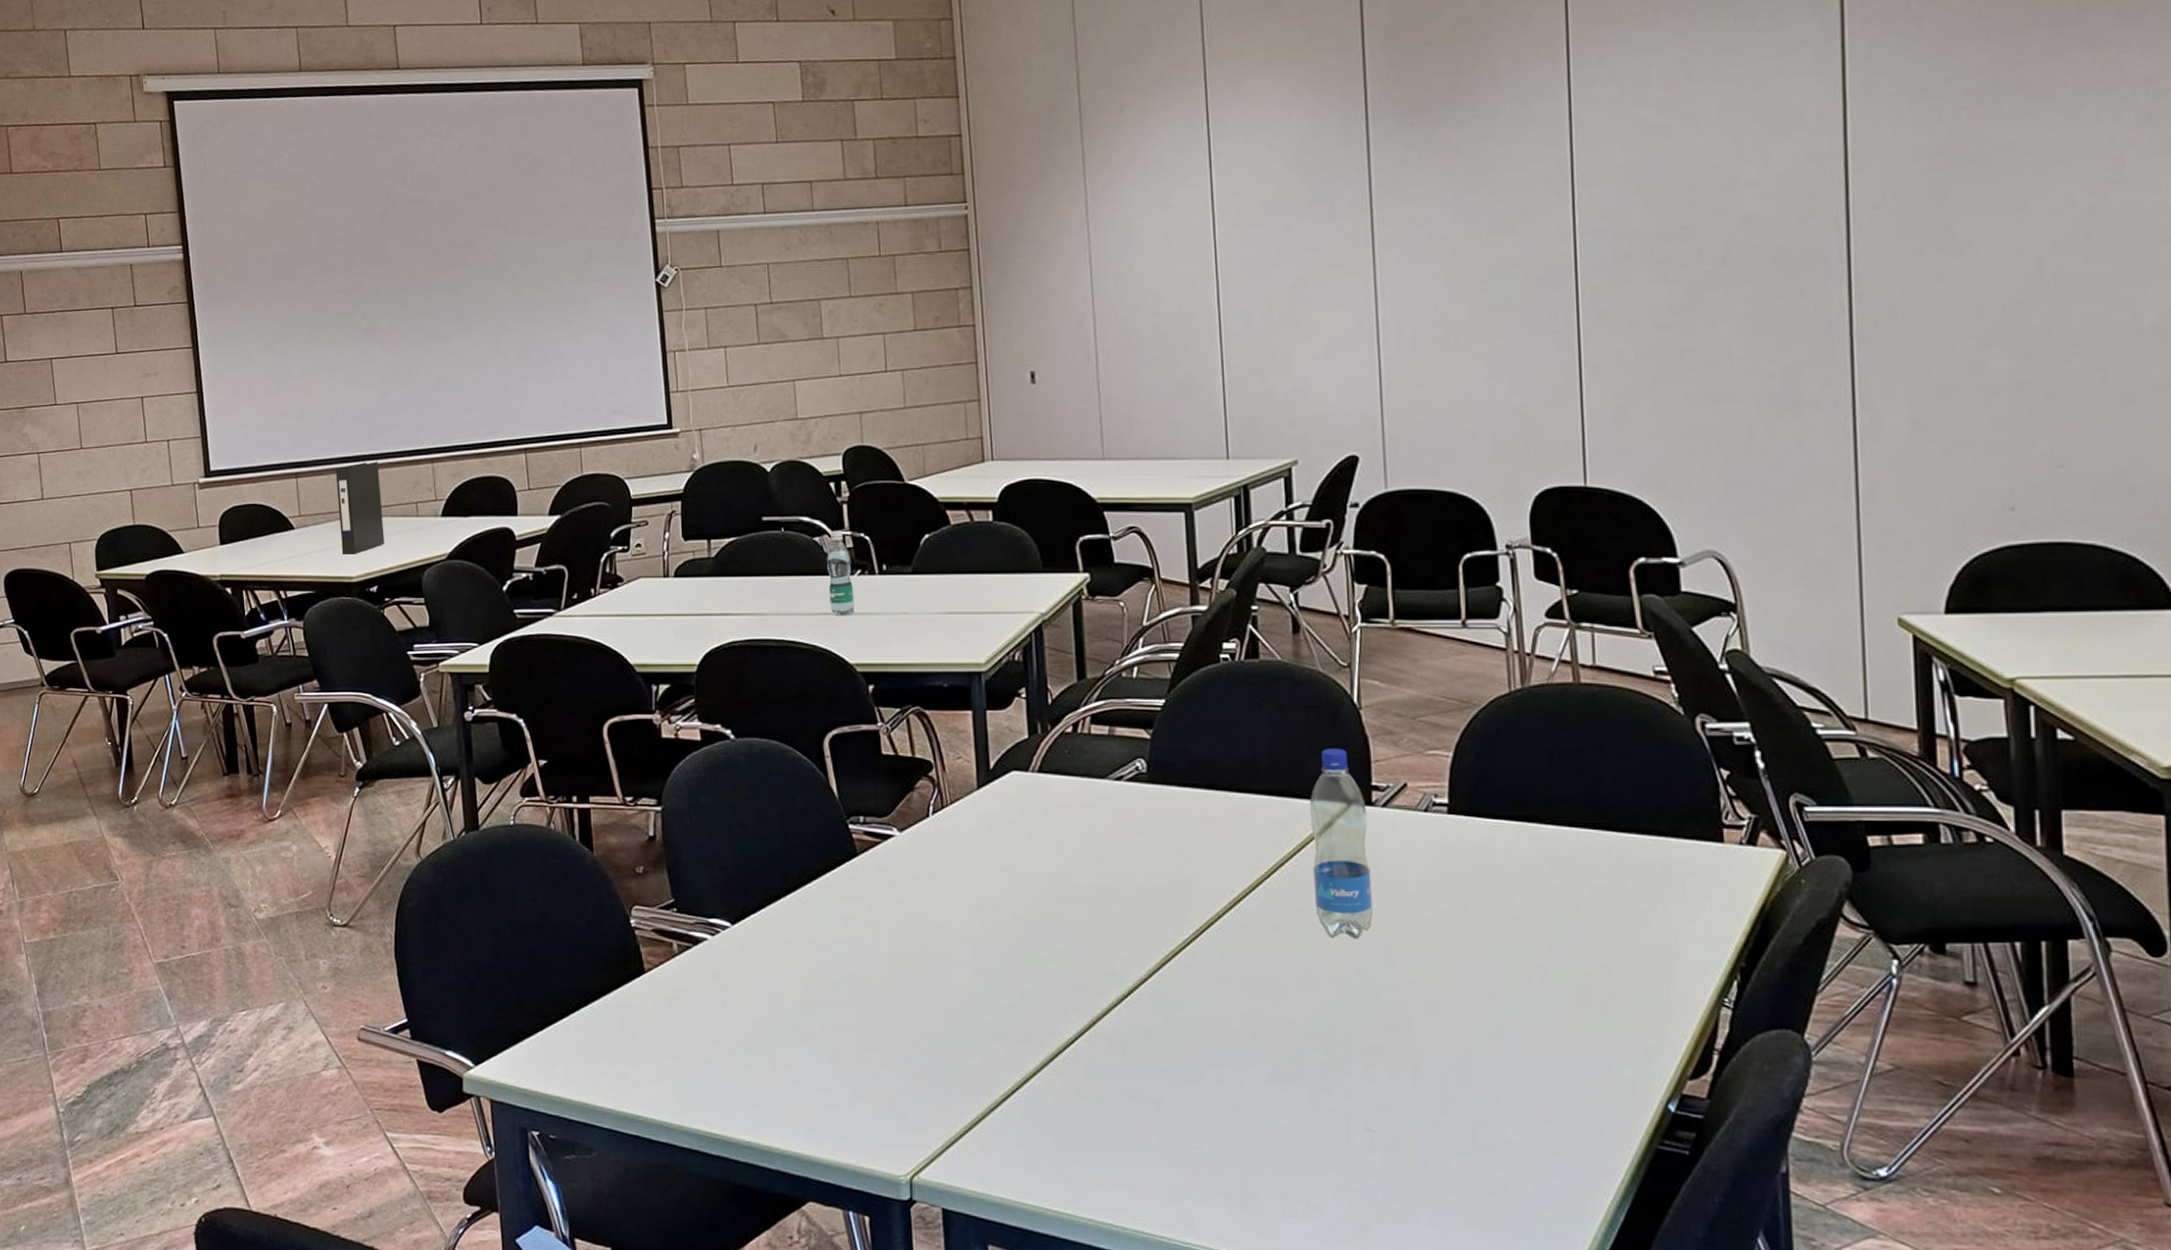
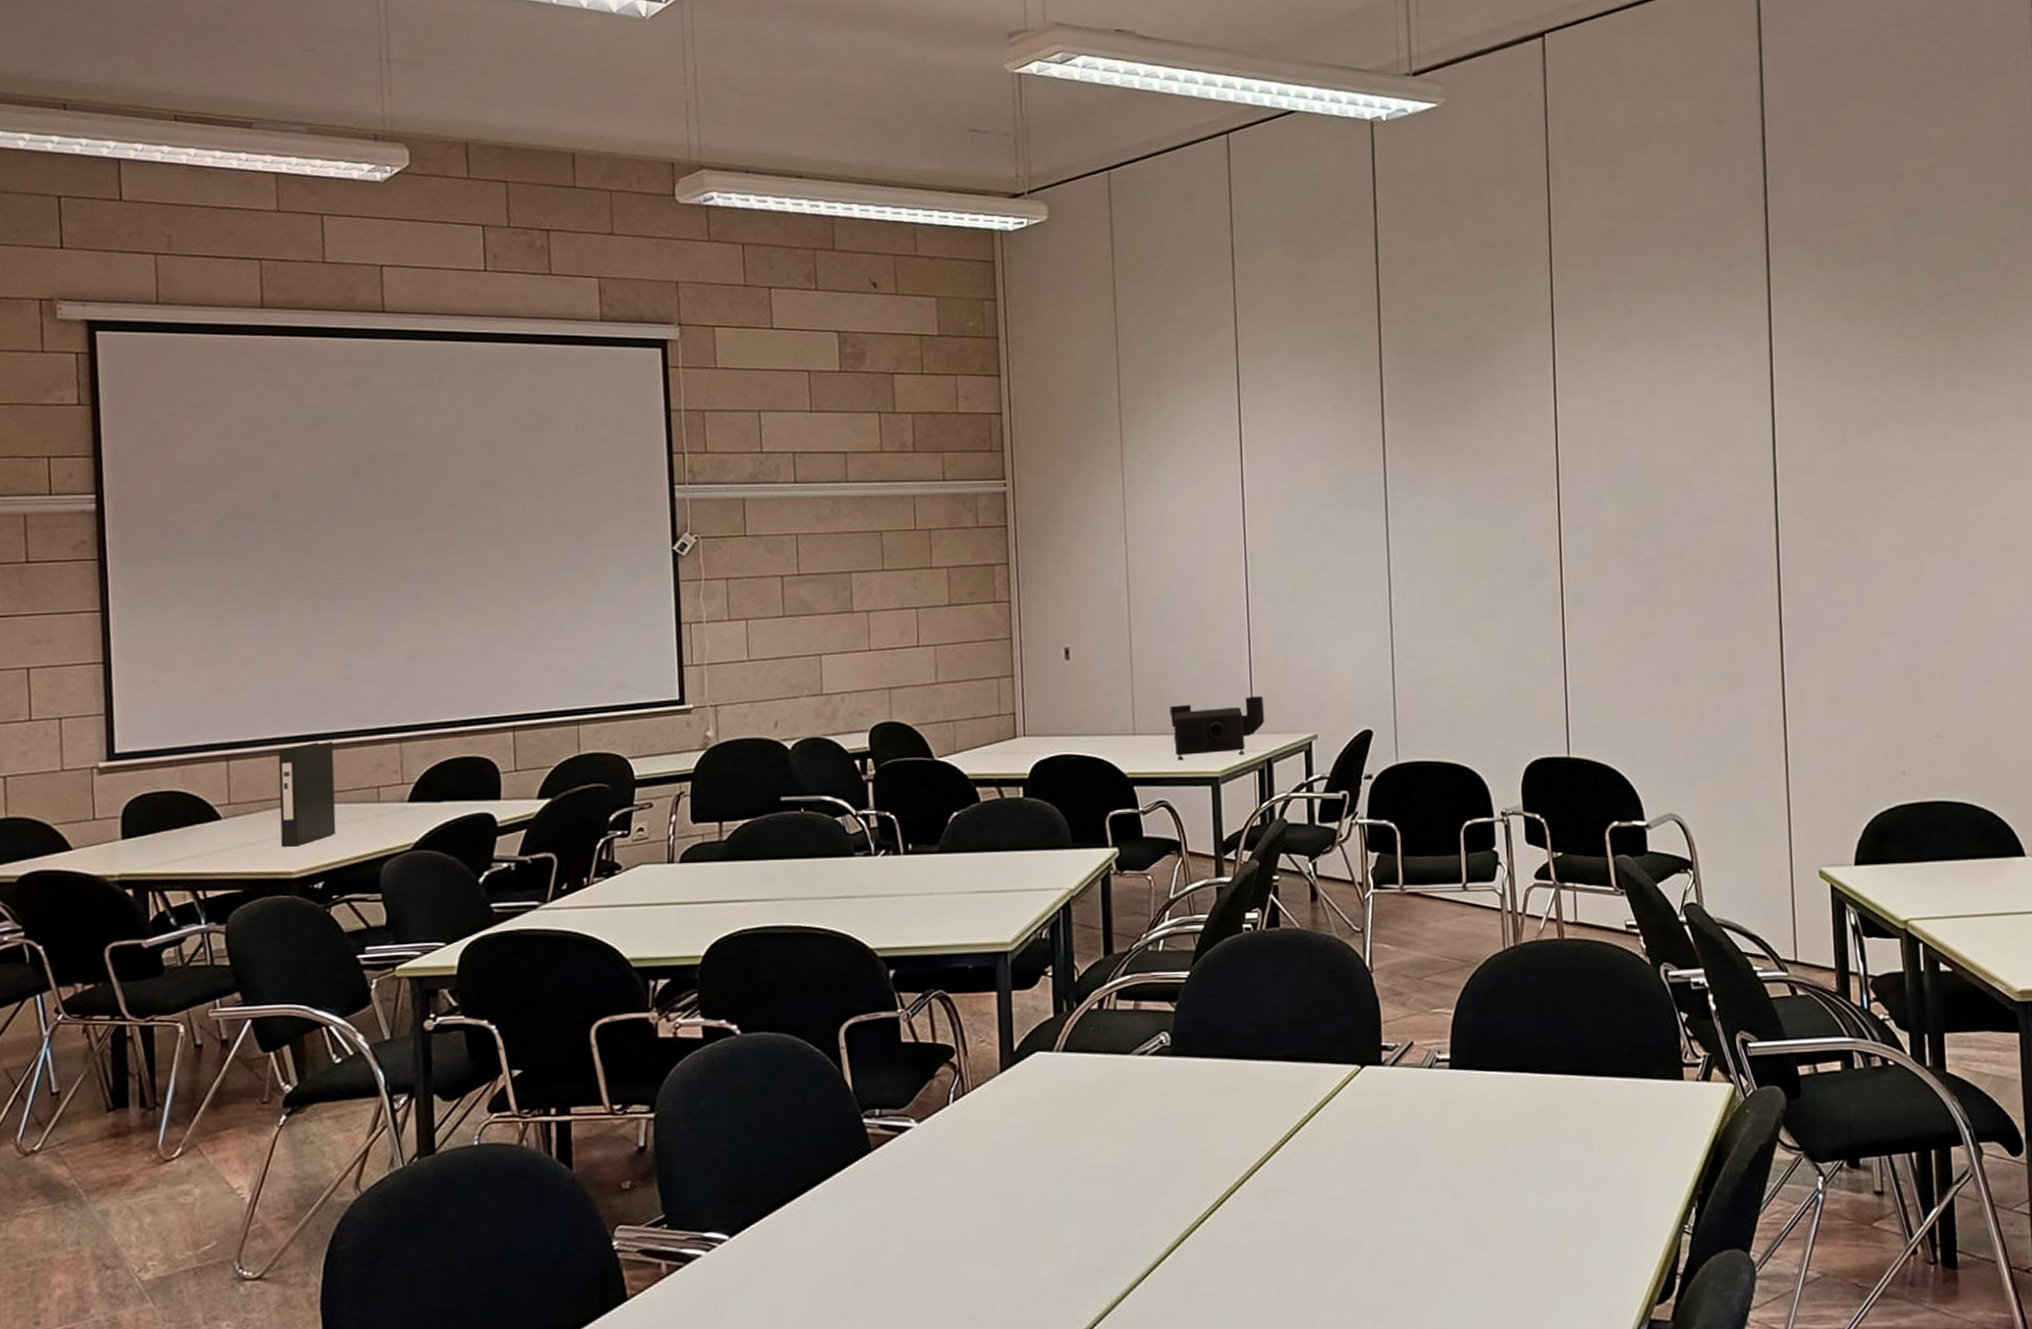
bottle: present [826,531,855,617] -> none [848,810,877,900]
projector: none [1139,420,1241,486] -> present [1170,696,1265,761]
bottle: present [1309,749,1373,939] -> none [1324,1012,1381,1198]

